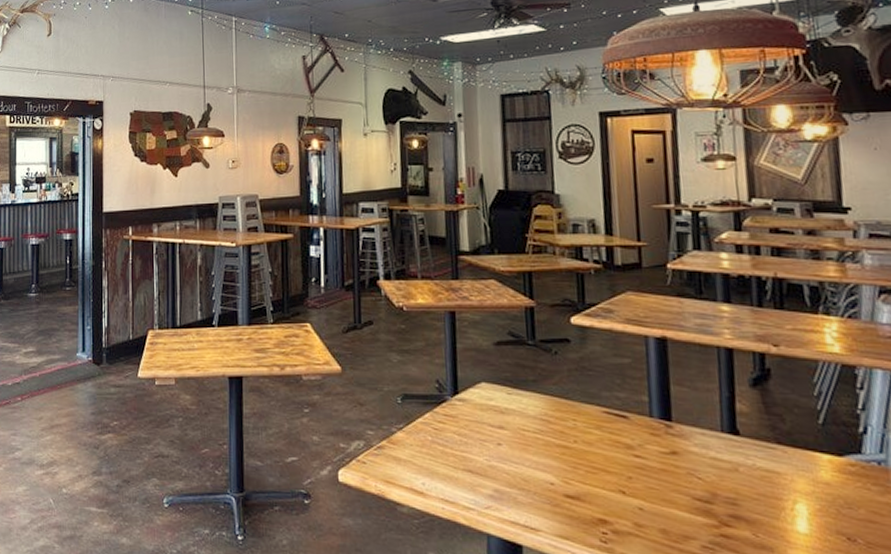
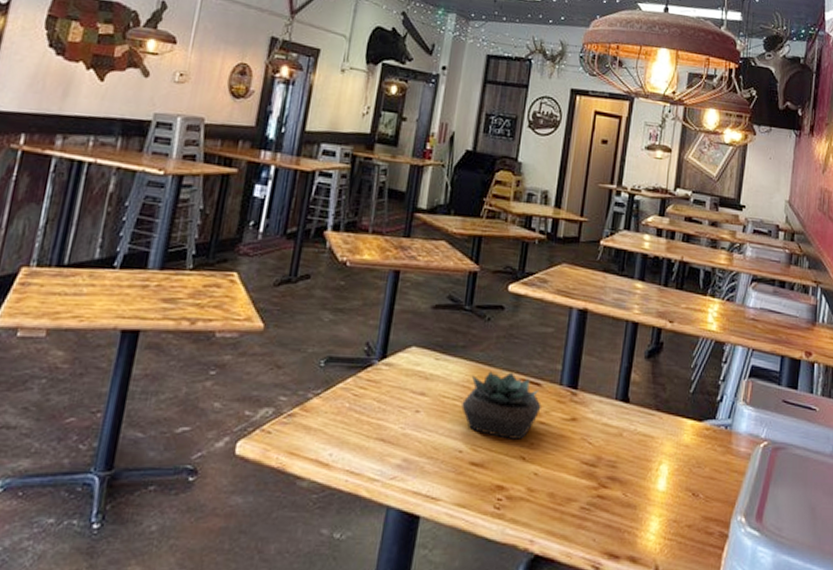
succulent plant: none [544,404,633,473] -> present [461,371,541,440]

